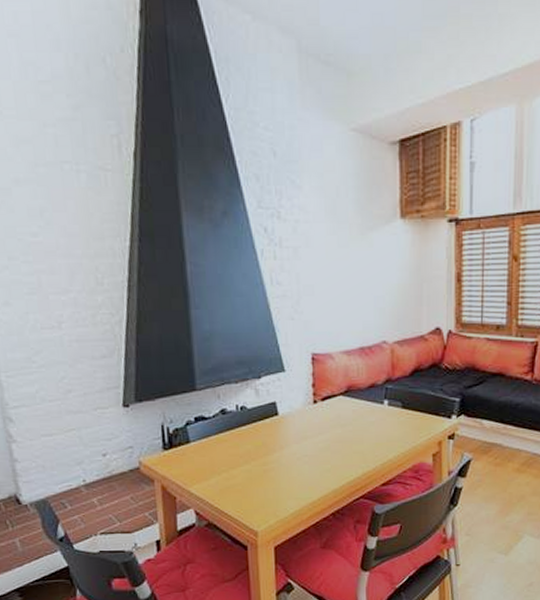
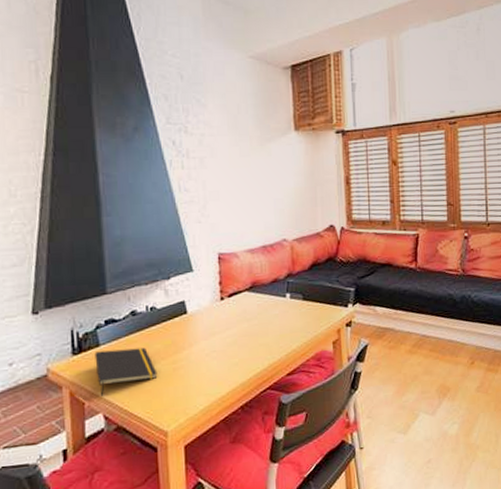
notepad: none [185,447,248,492] -> present [94,347,158,396]

